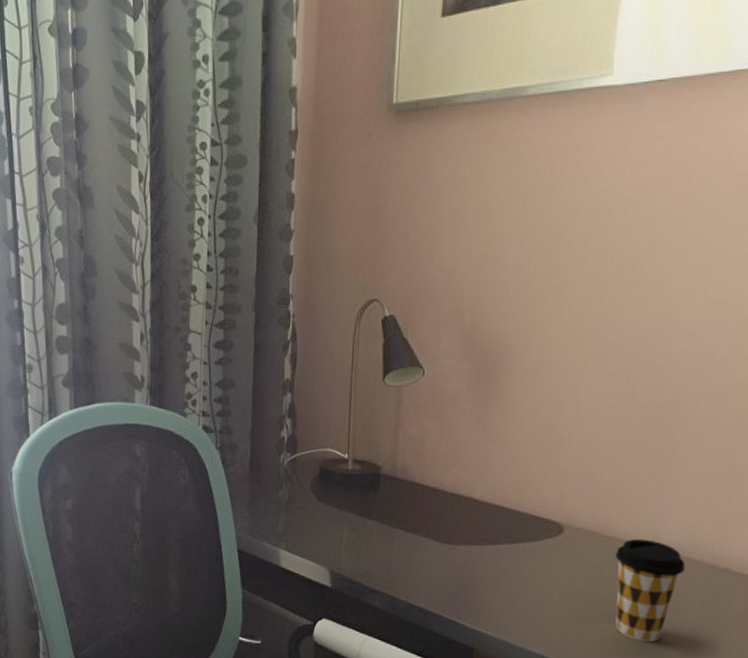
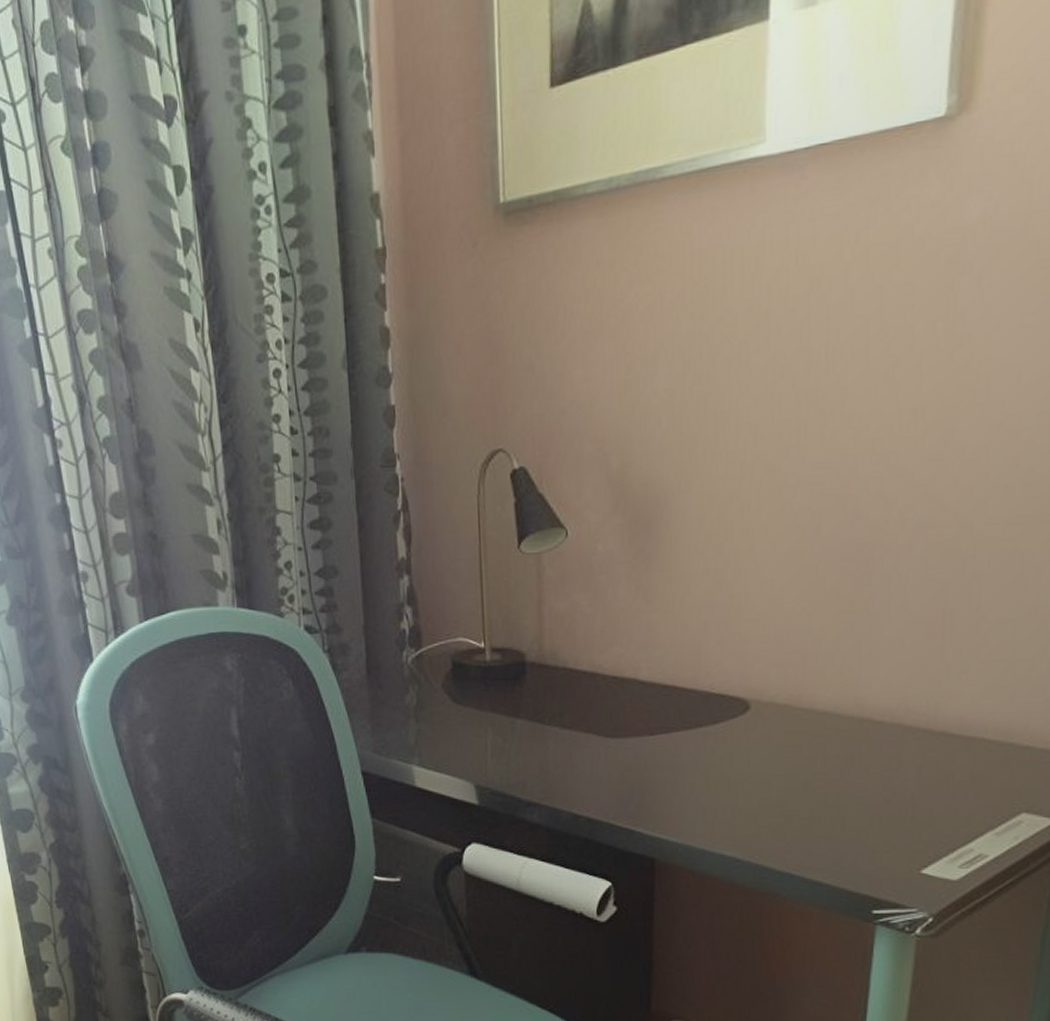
coffee cup: present [615,538,686,643] -> none [814,707,897,829]

